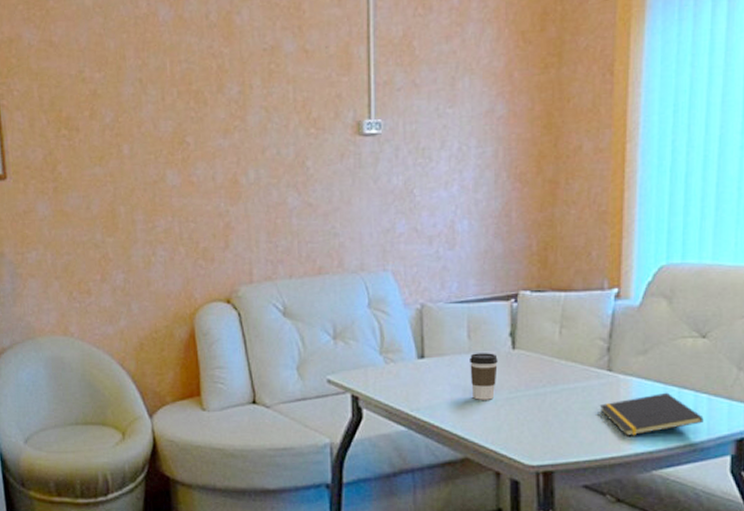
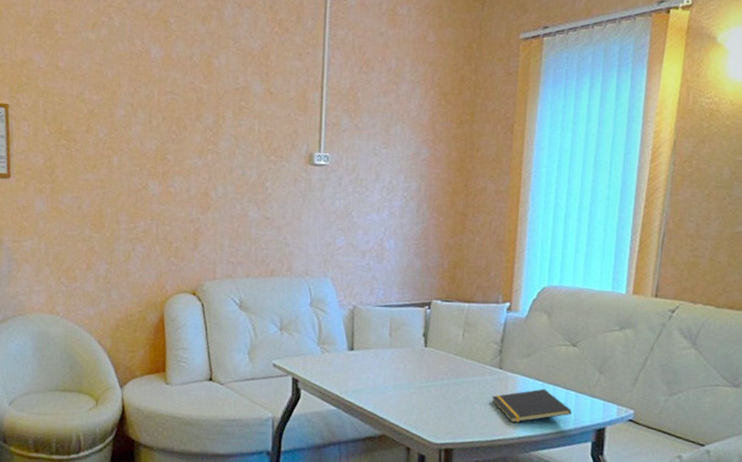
coffee cup: present [470,353,498,400] -> none [390,348,413,388]

